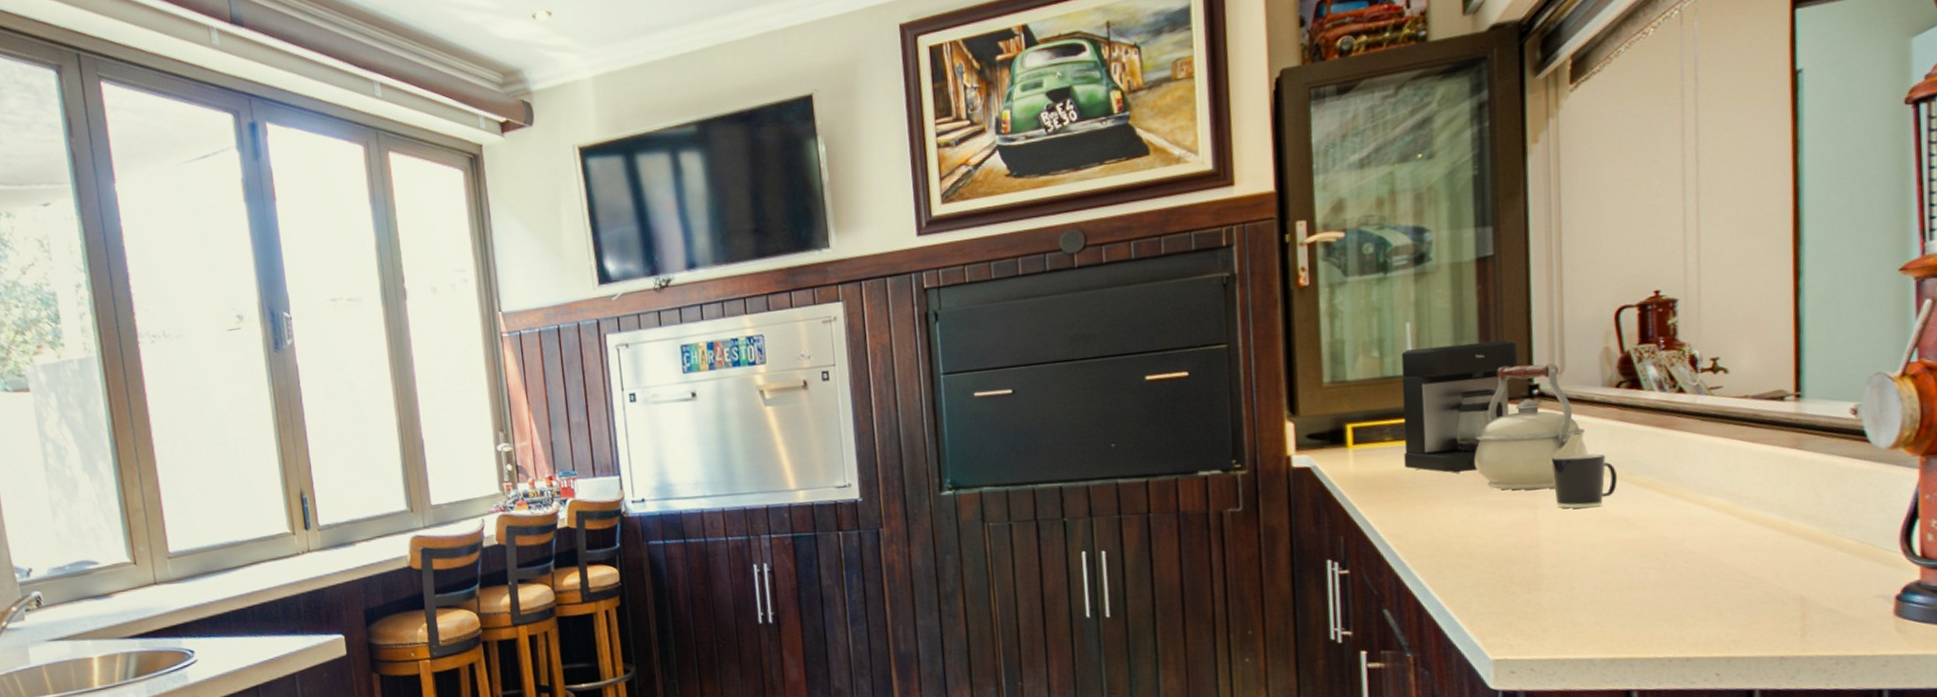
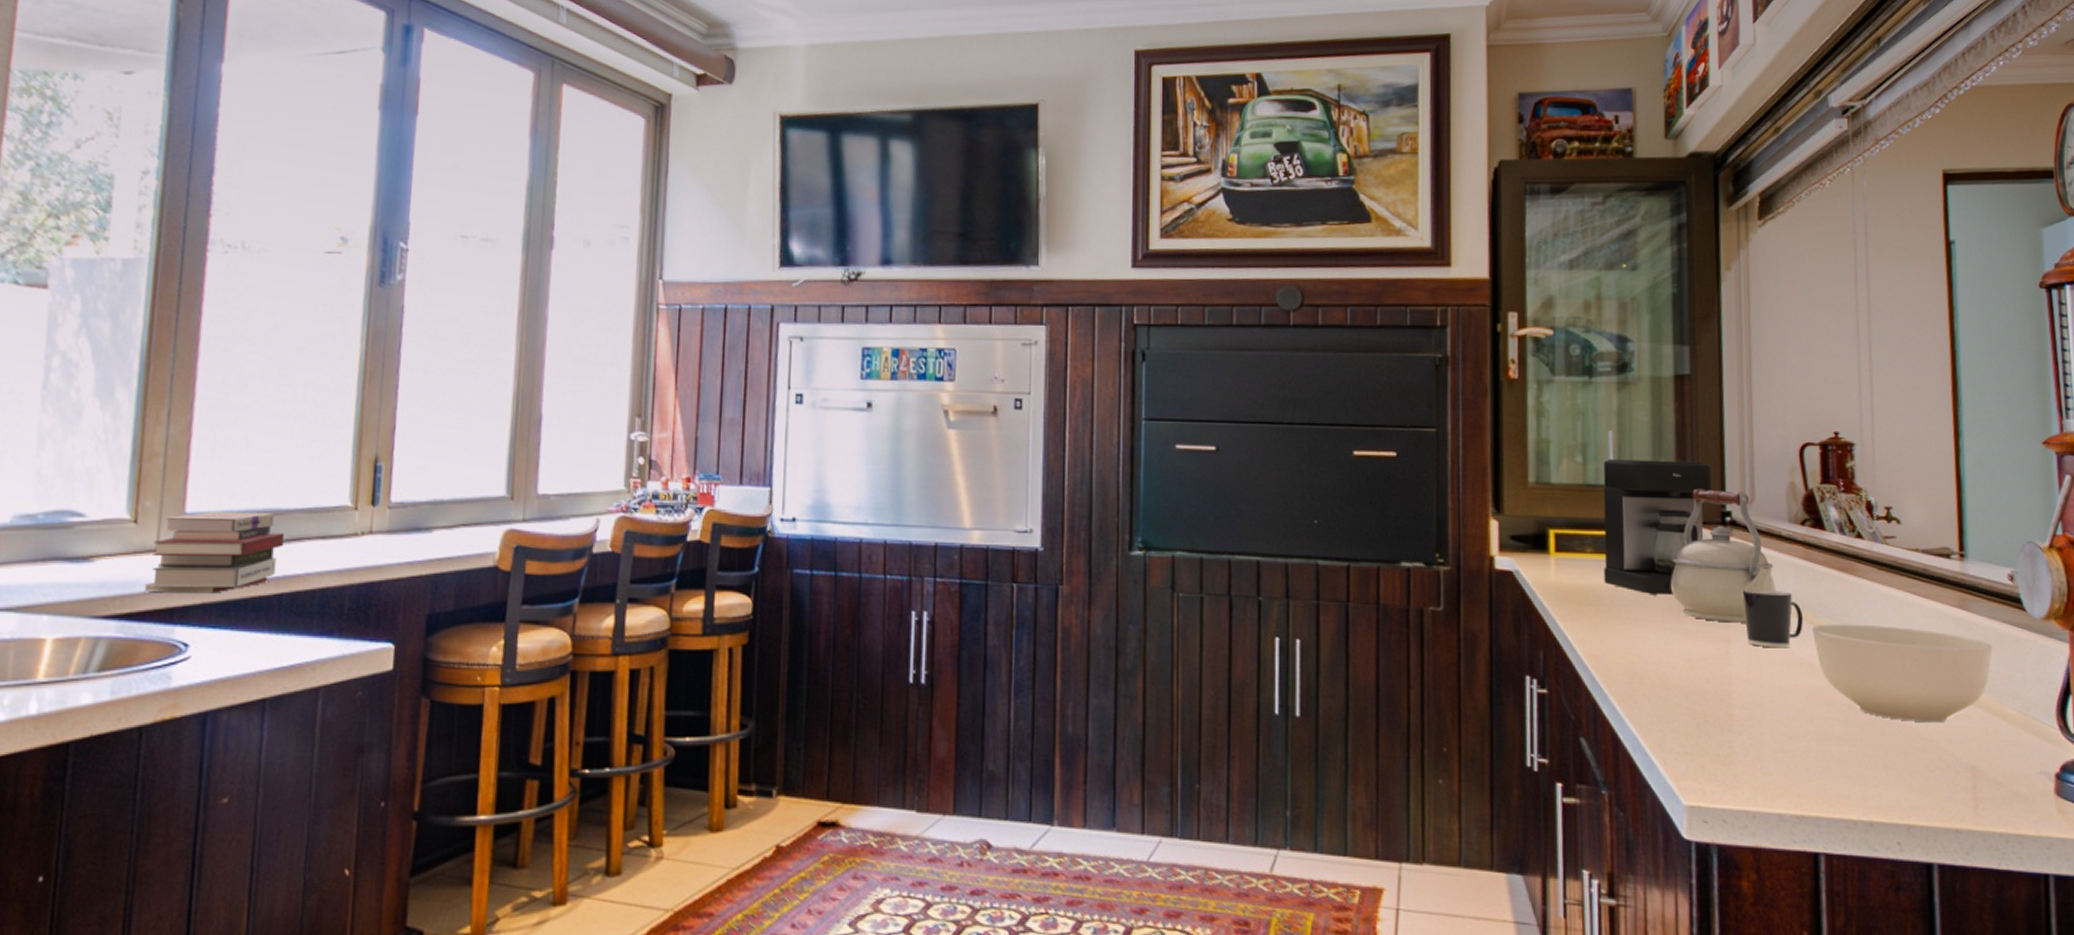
books: none [152,545,247,615] -> present [144,512,285,594]
bowl: none [1627,473,1829,562] -> present [1812,624,1993,723]

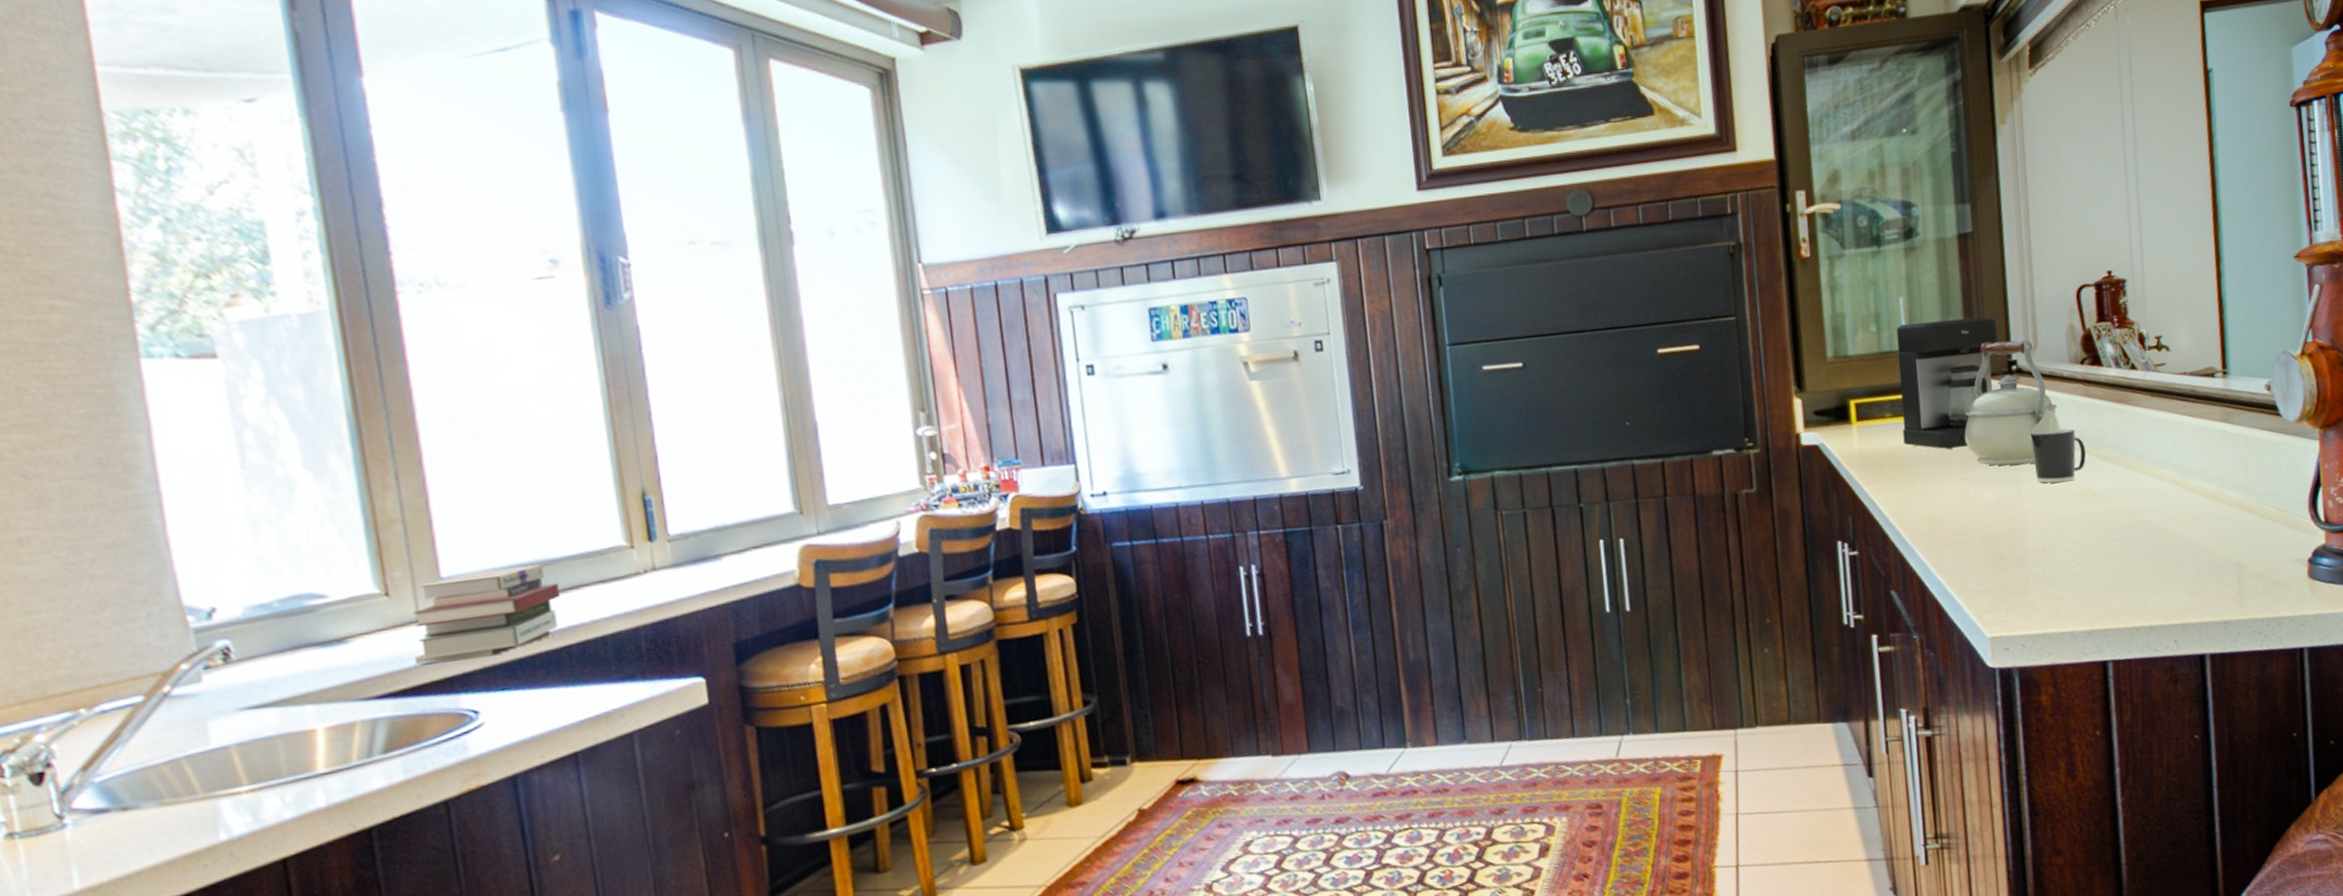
bowl: present [1812,624,1993,723] -> none [2094,446,2253,532]

